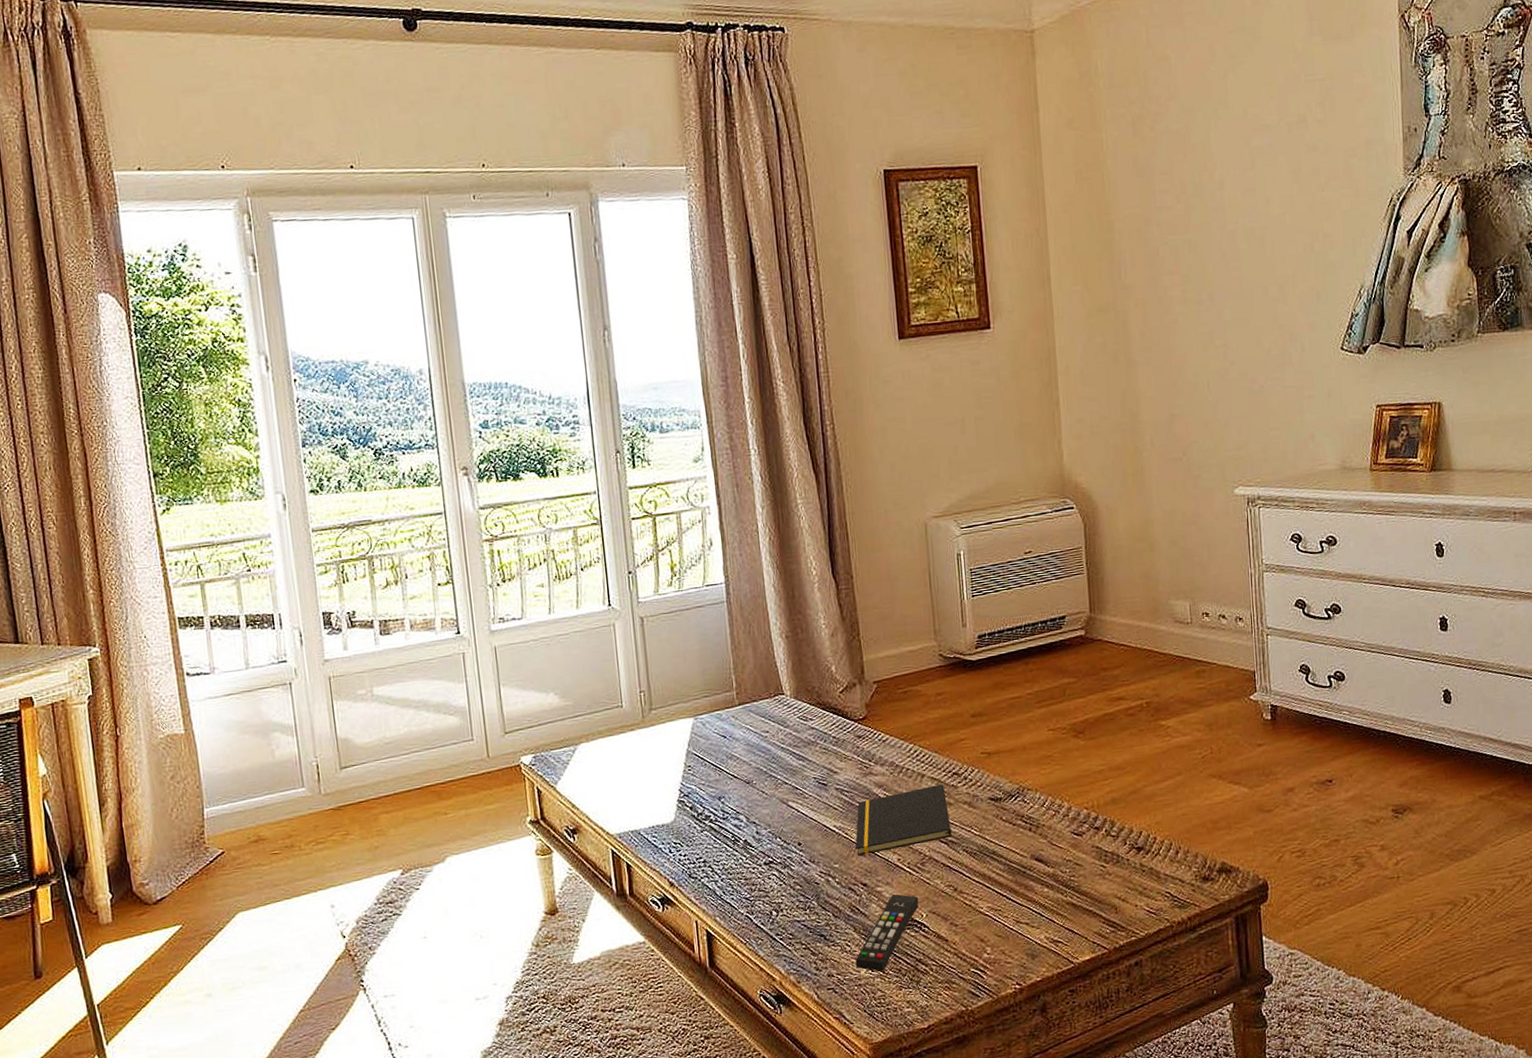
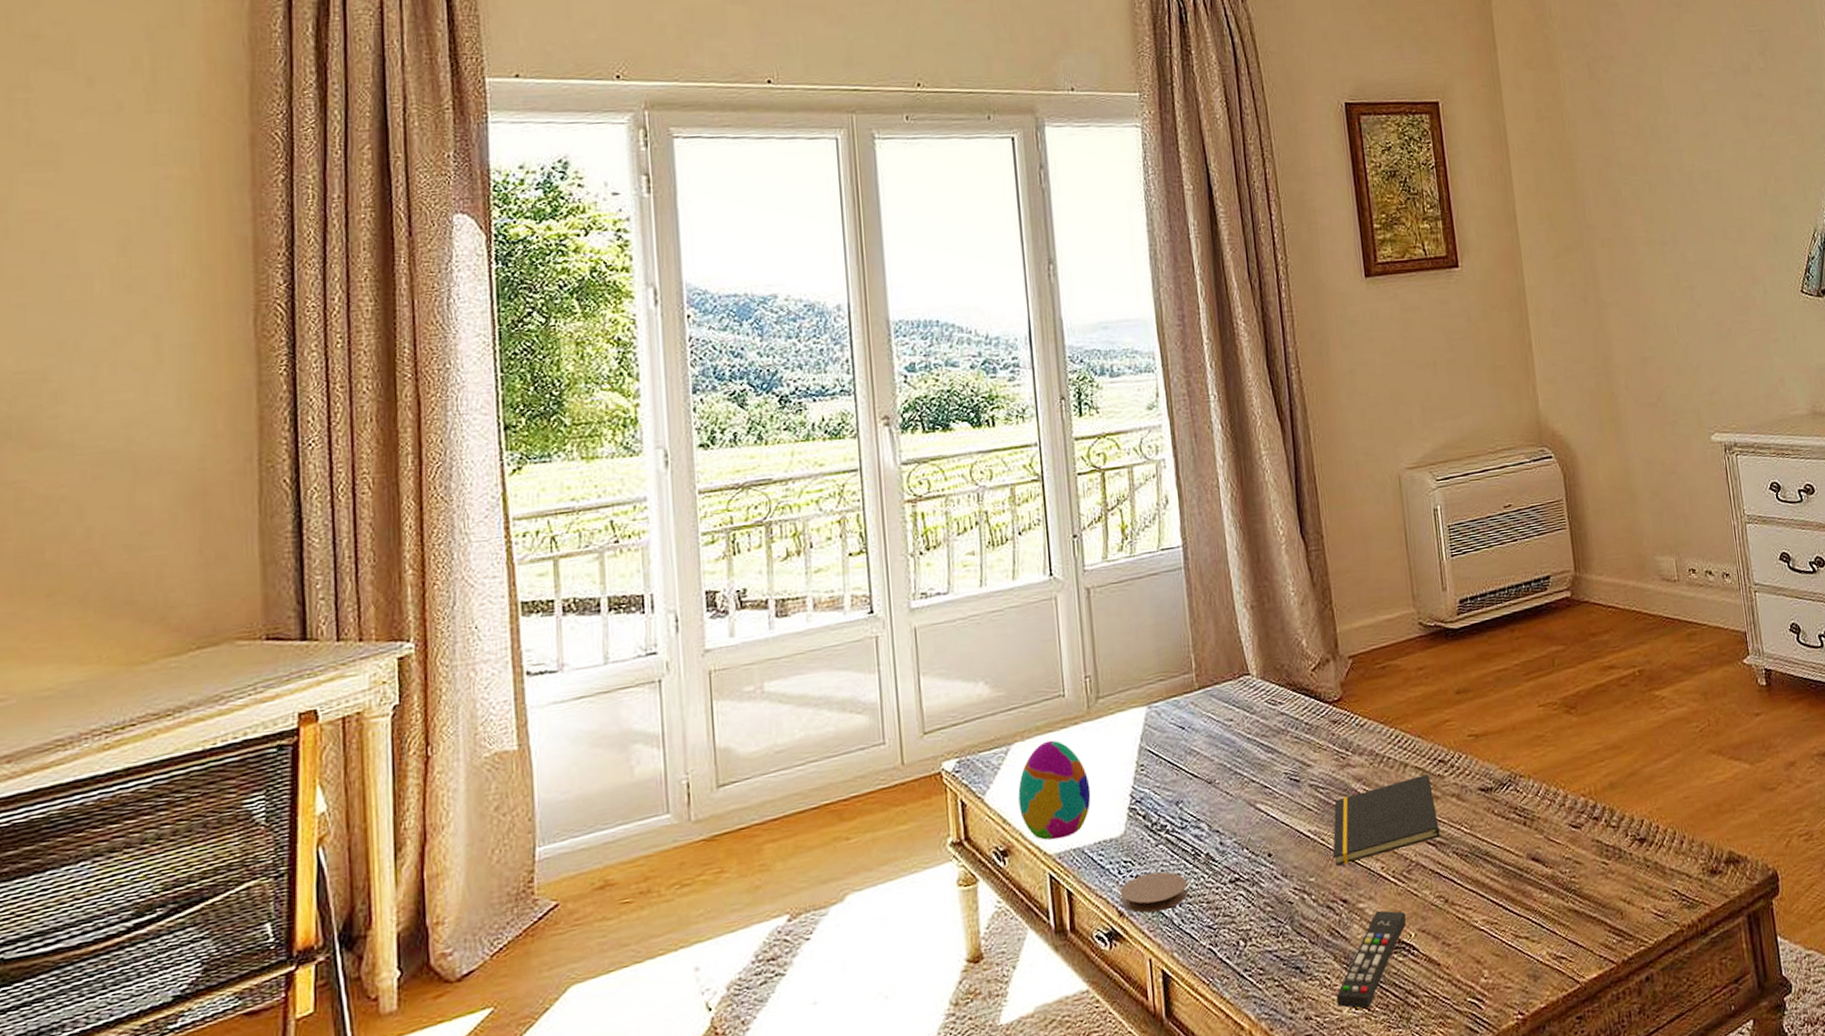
decorative egg: none [584,742,646,823] -> present [1018,740,1091,840]
coaster: none [671,853,729,885] -> present [1120,871,1188,913]

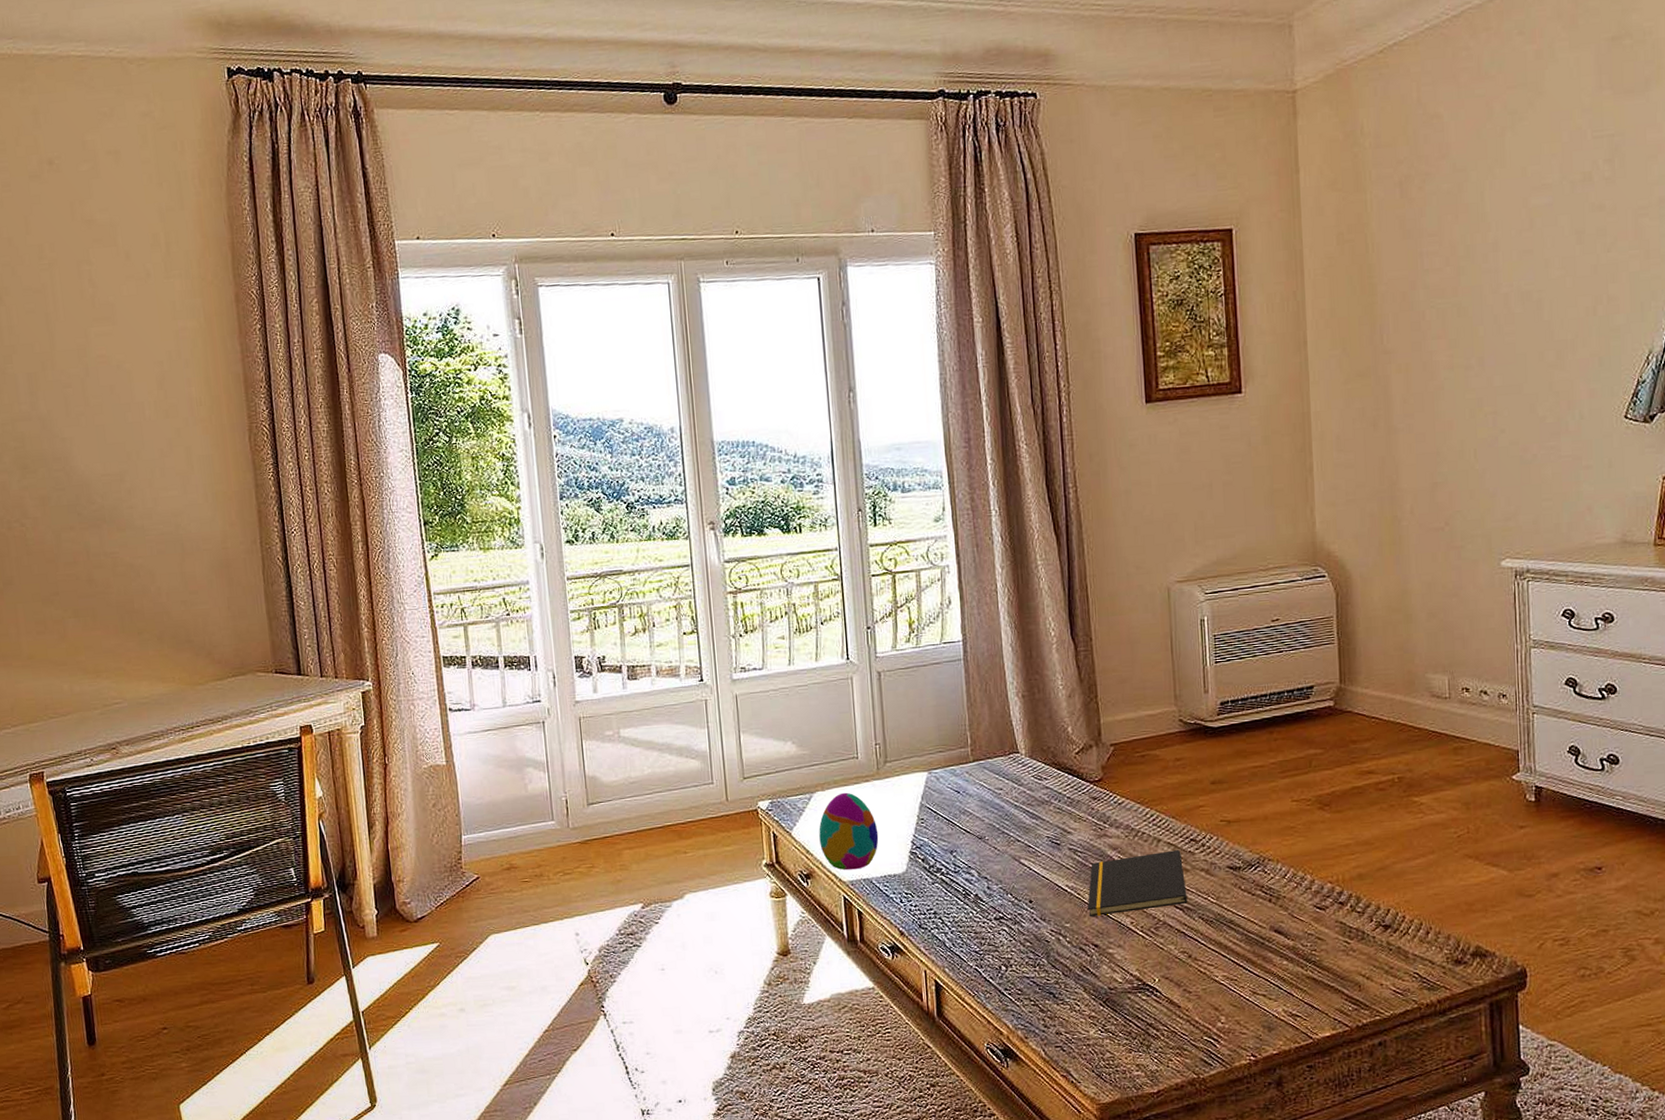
coaster: present [1120,871,1188,913] -> none [901,904,959,936]
remote control: present [1336,910,1407,1009] -> none [1084,957,1152,1033]

